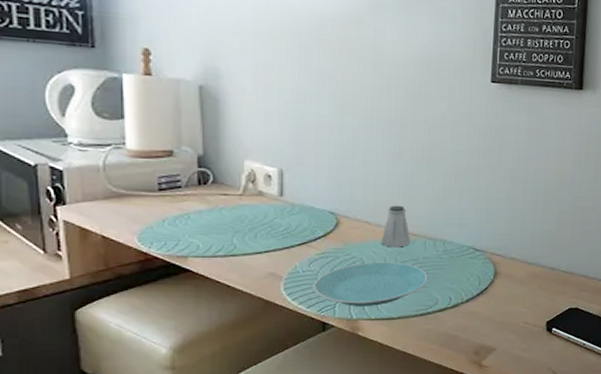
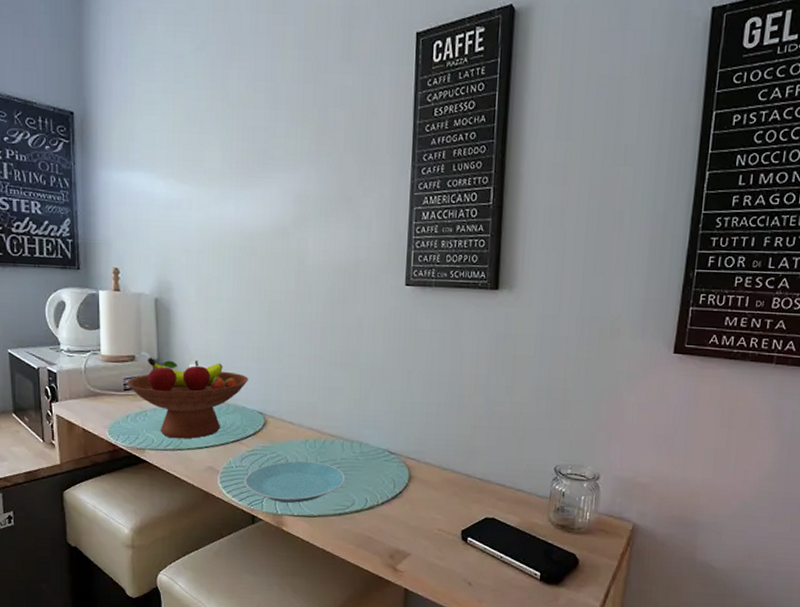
fruit bowl: none [163,152,317,244] -> present [127,357,248,440]
saltshaker: present [381,205,411,247] -> none [303,407,330,448]

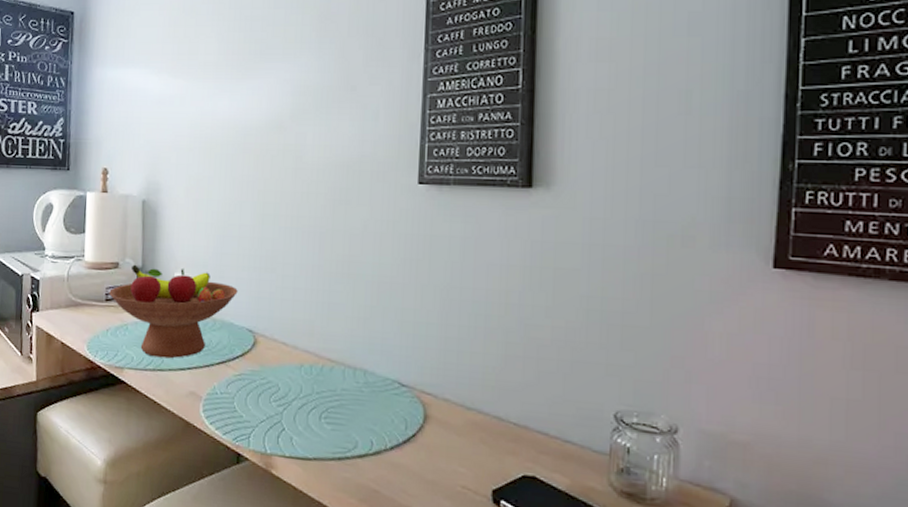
plate: present [244,460,345,503] -> none [229,389,347,441]

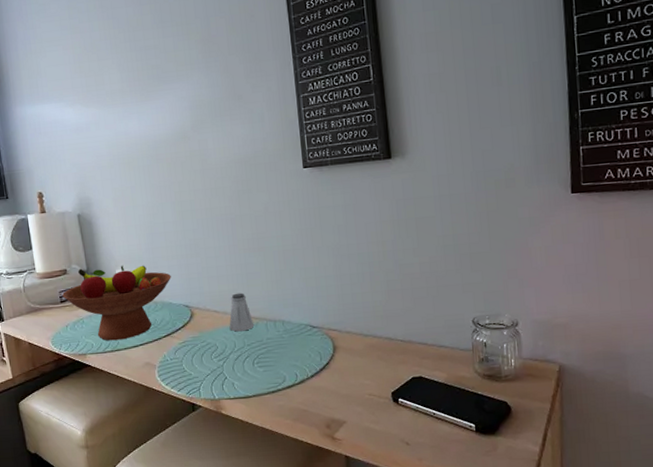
saltshaker: none [297,325,329,375] -> present [229,293,255,332]

